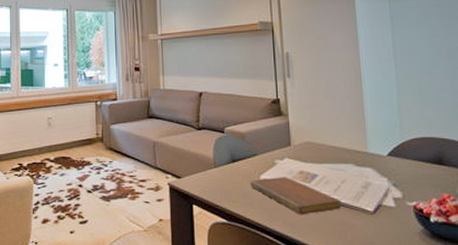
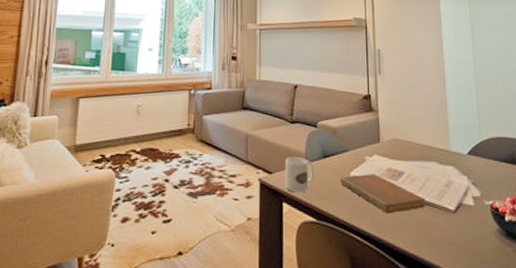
mug: none [193,162,223,196] -> present [285,157,314,193]

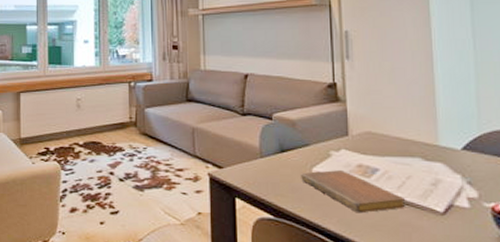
mug: present [285,157,314,193] -> none [237,151,270,189]

